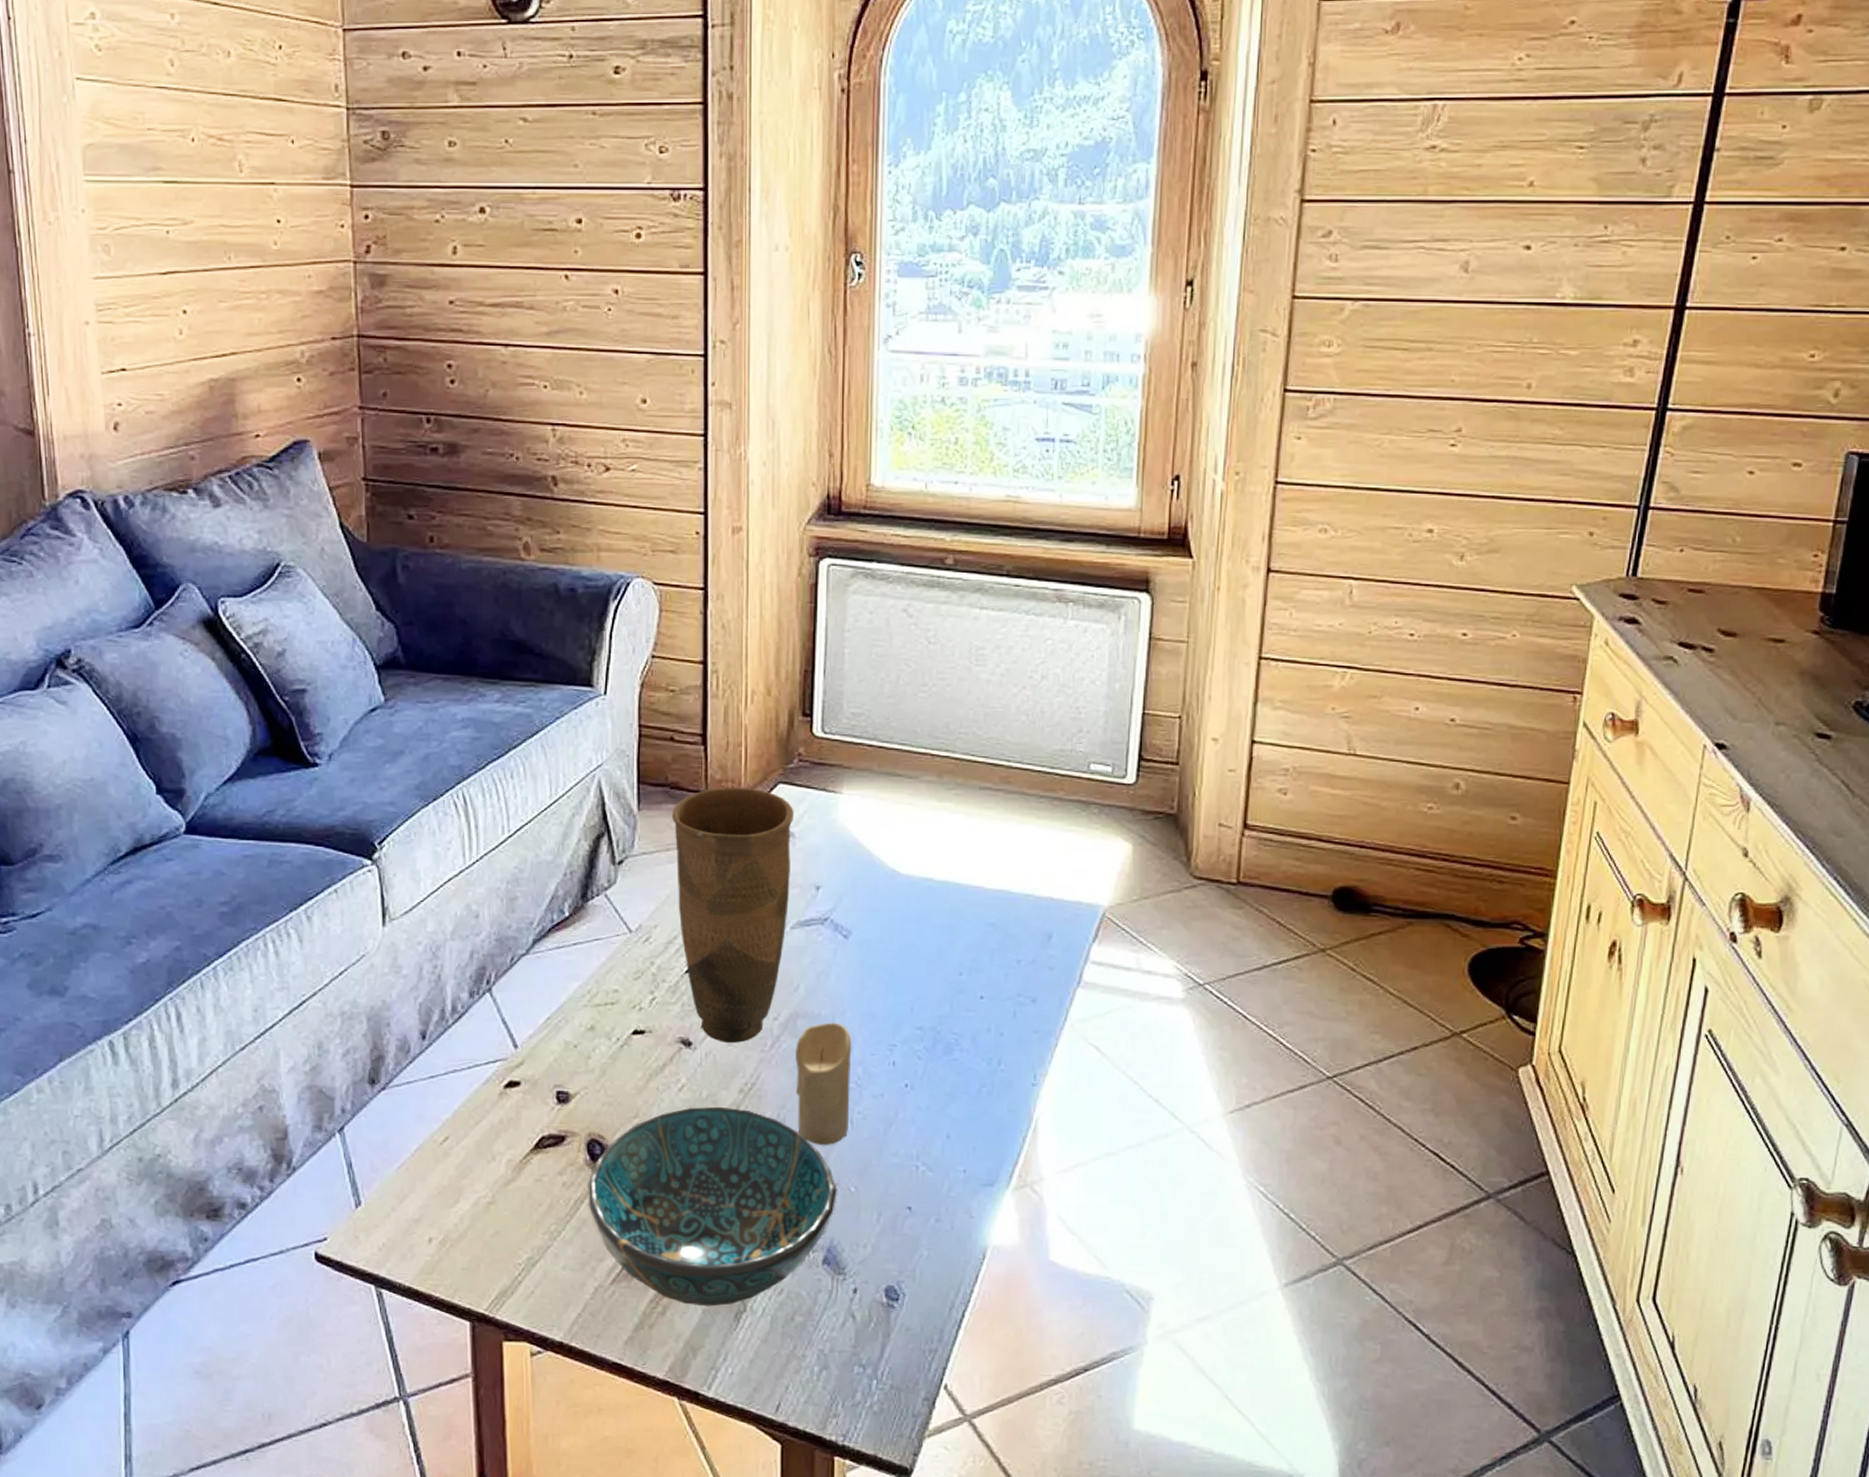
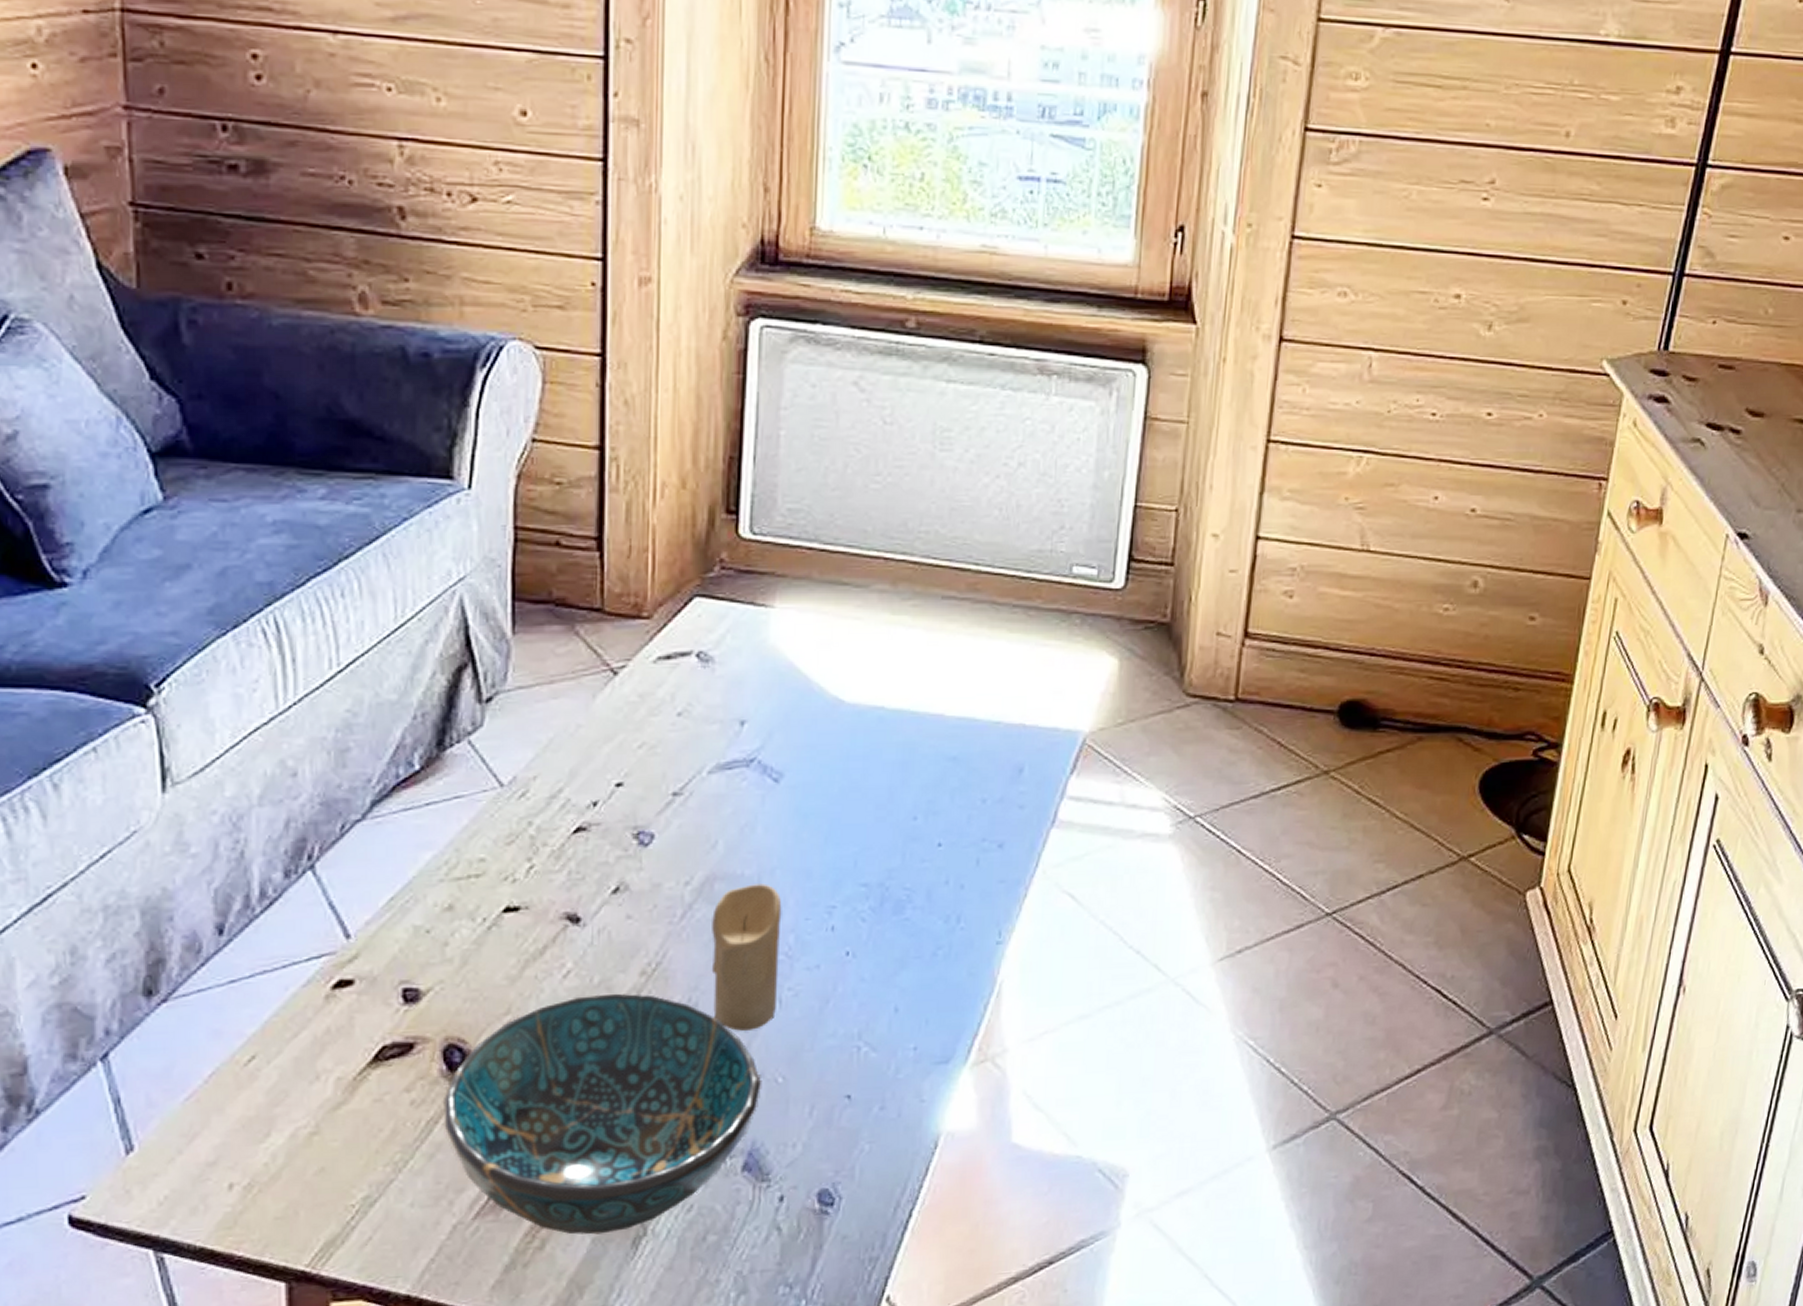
vase: present [671,787,794,1043] -> none [556,603,713,916]

